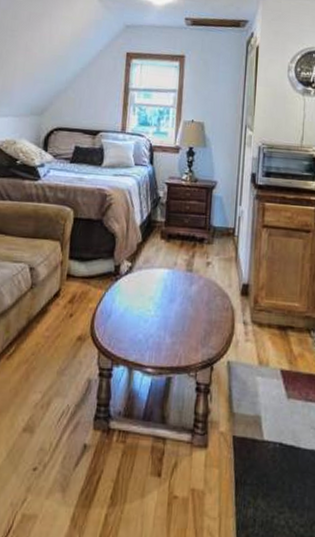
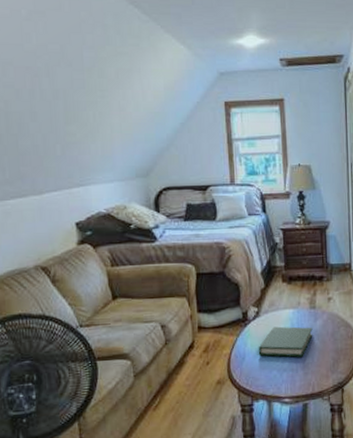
hardback book: none [125,285,187,323] -> present [258,326,313,357]

